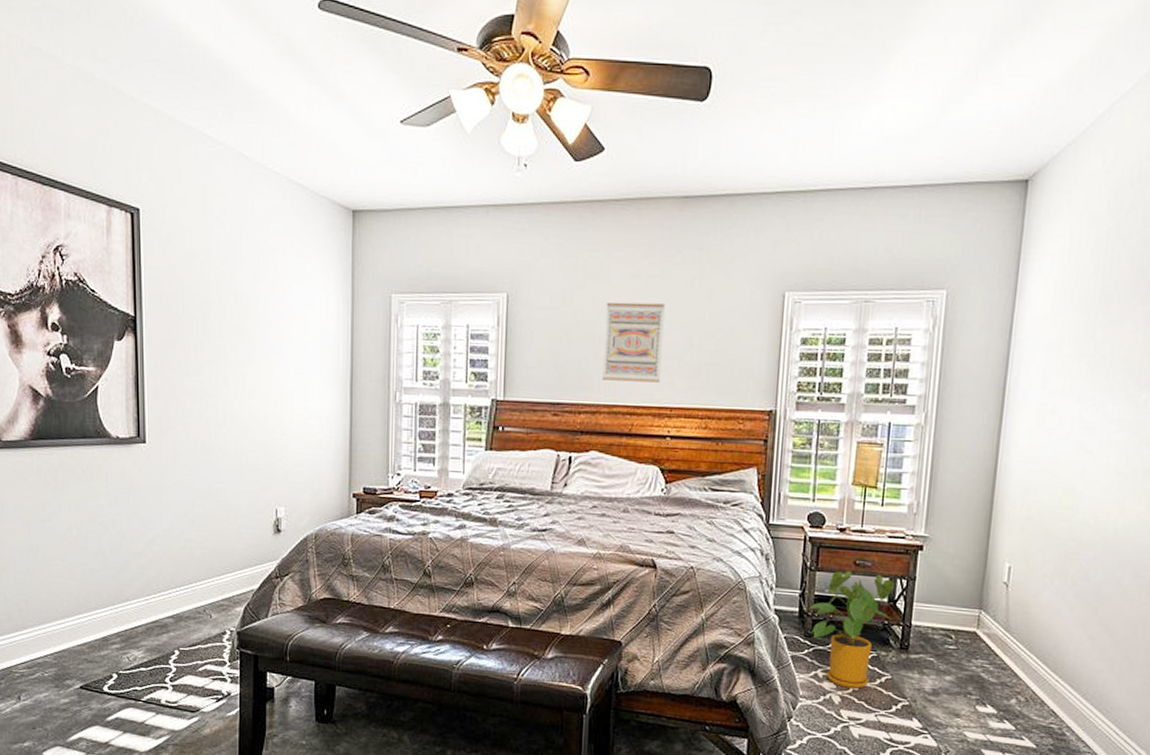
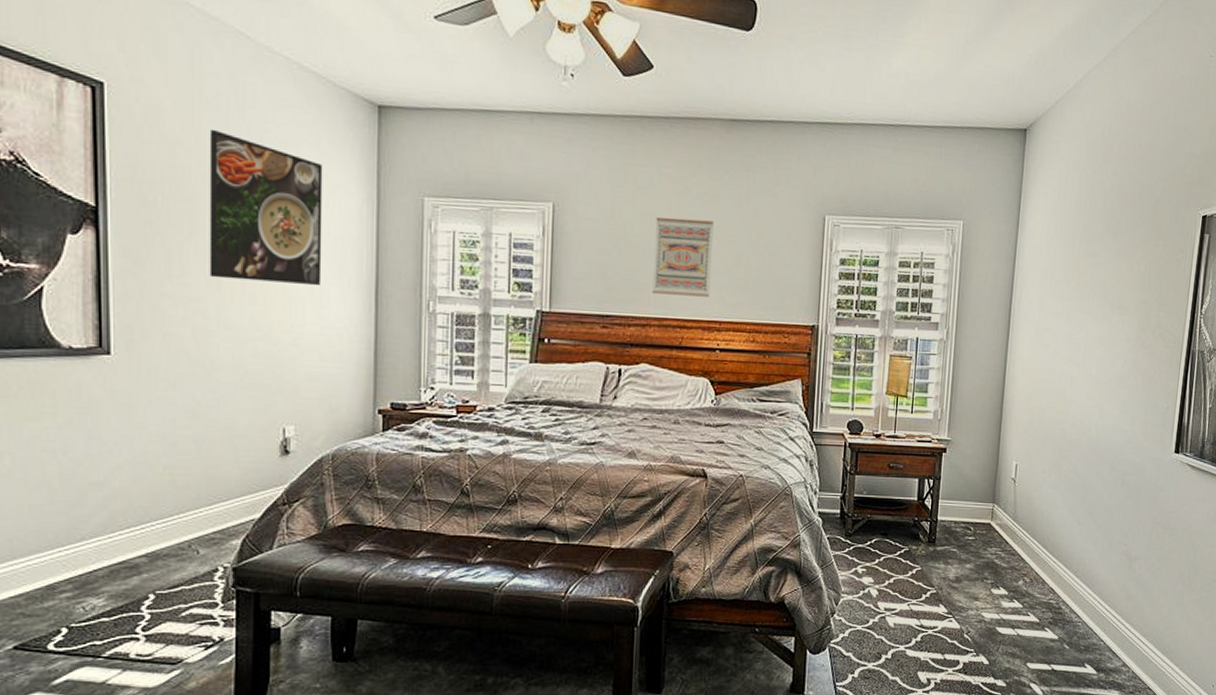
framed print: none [218,242,307,380] -> present [209,129,323,286]
house plant: present [809,571,896,689] -> none [849,473,924,581]

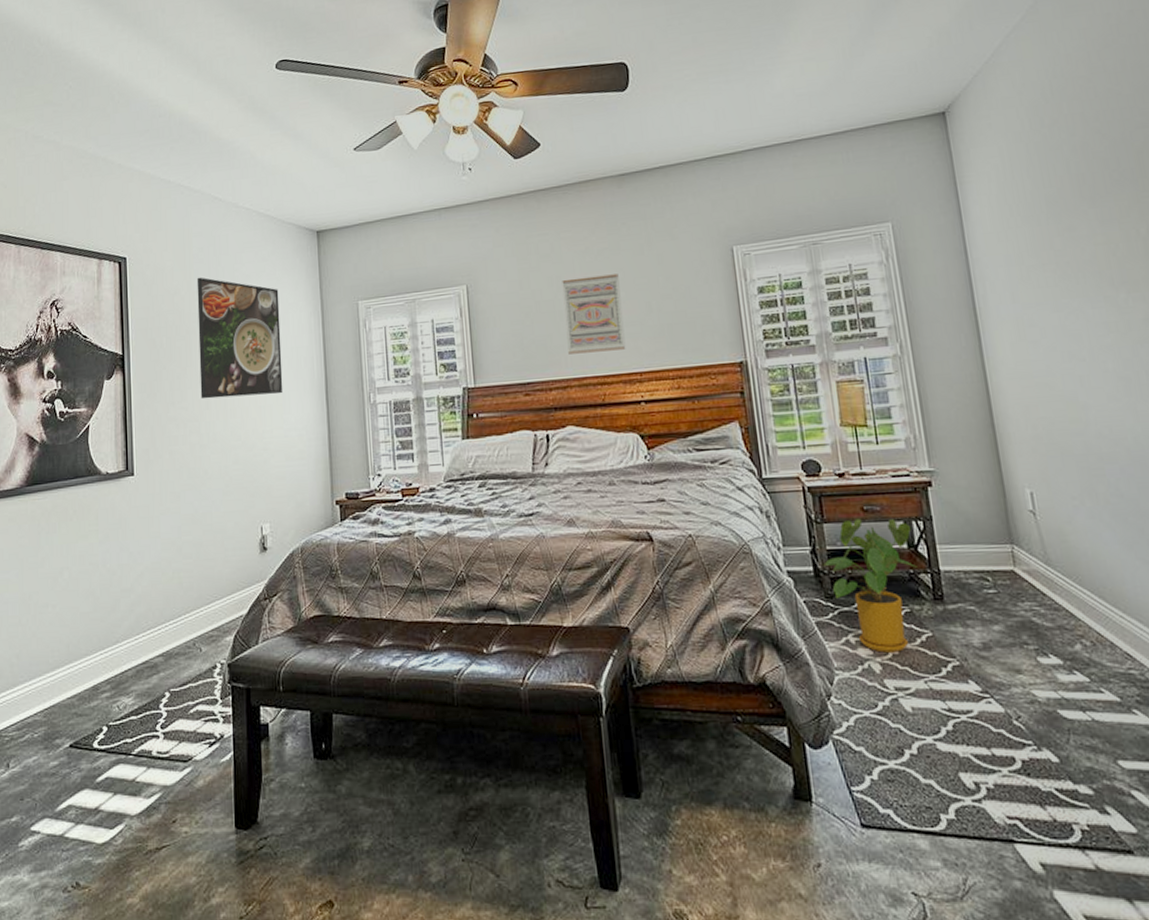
house plant: none [849,473,924,581] -> present [823,518,917,653]

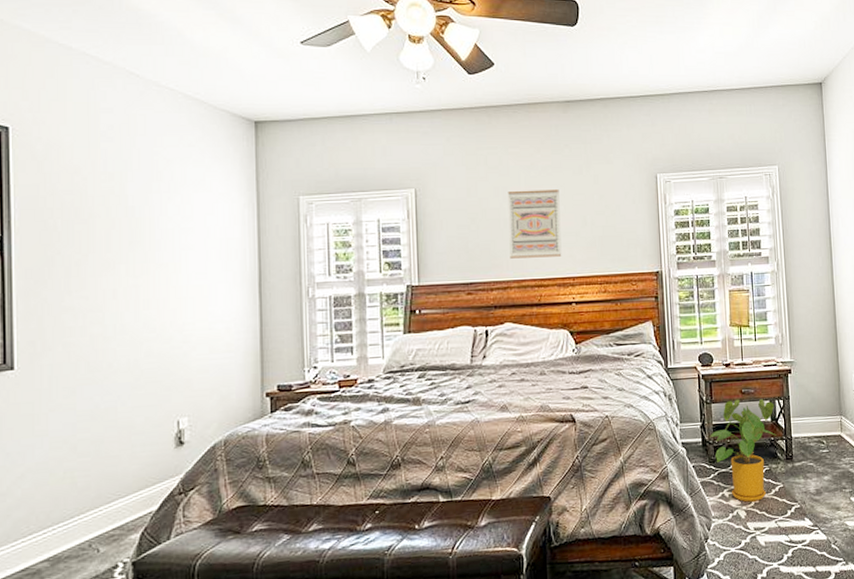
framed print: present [196,277,283,399] -> none [104,157,209,289]

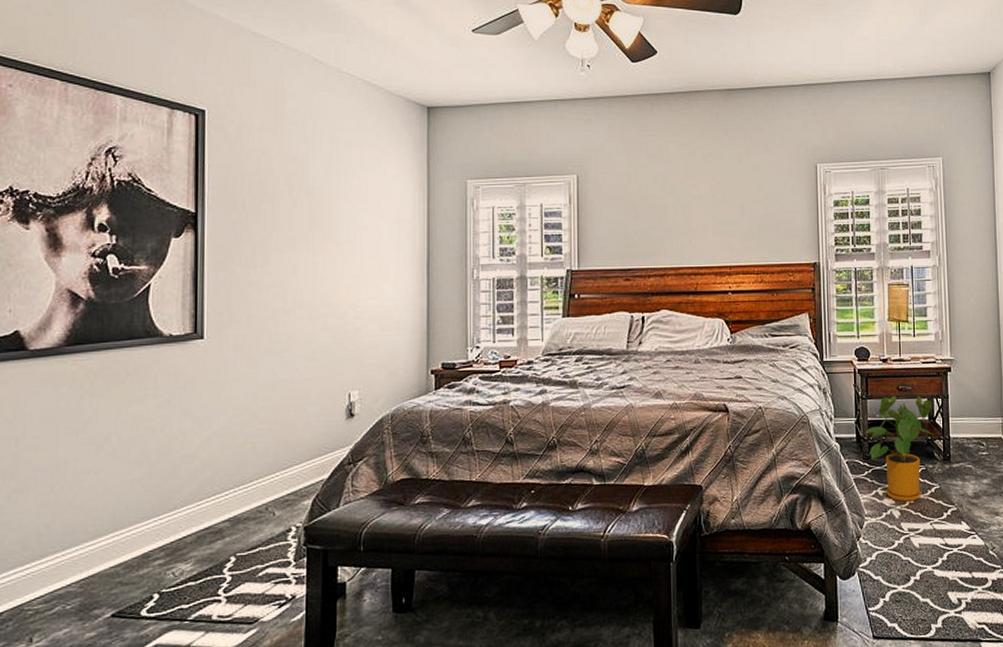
wall art: present [507,189,562,259] -> none [667,178,719,246]

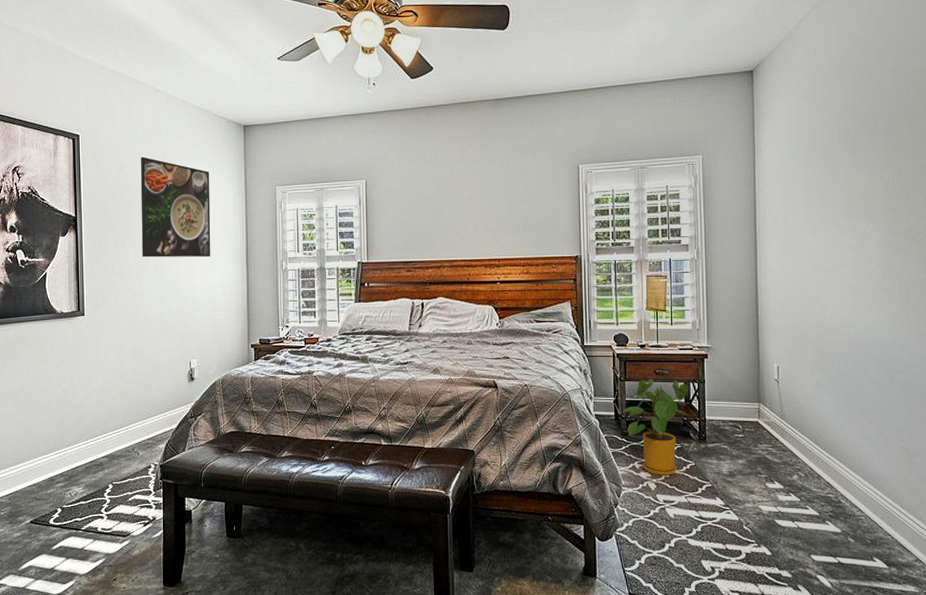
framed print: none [287,139,382,265] -> present [140,156,211,258]

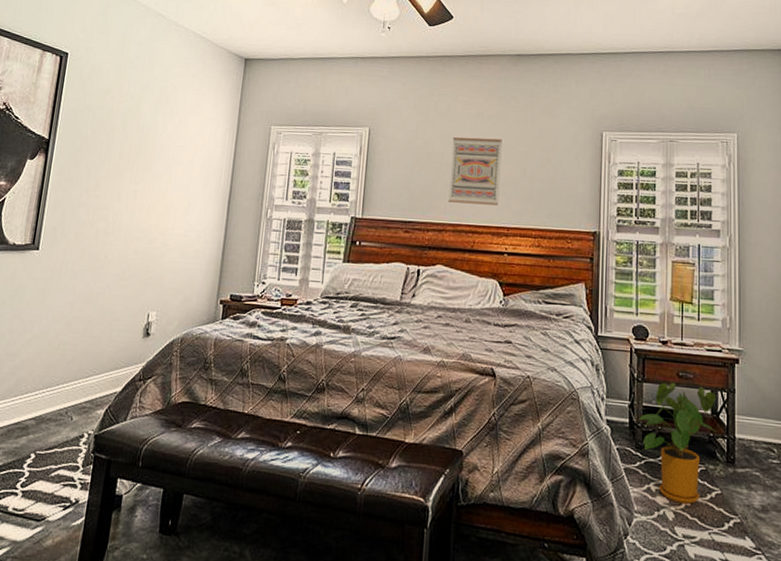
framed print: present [140,156,211,258] -> none [113,81,202,197]
wall art: none [442,180,489,241] -> present [448,137,502,206]

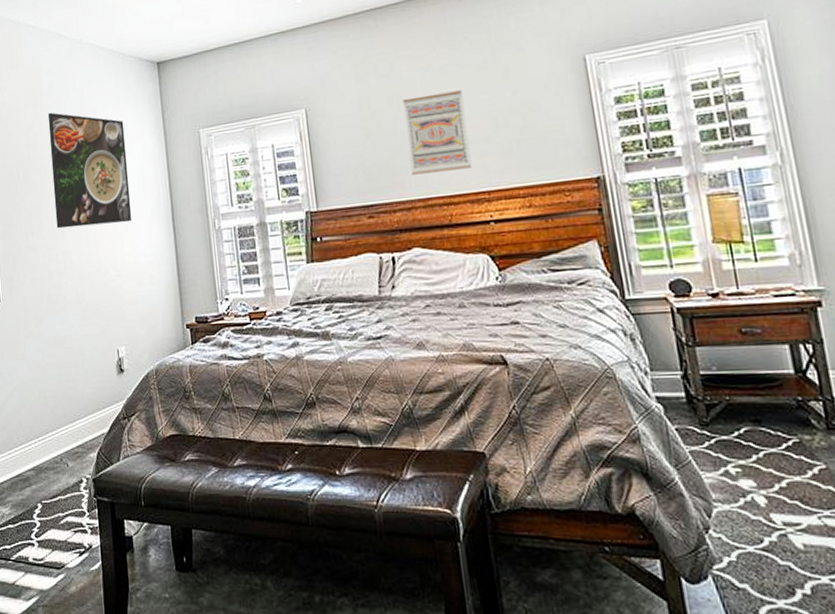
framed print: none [113,81,202,197] -> present [47,112,132,229]
house plant: present [638,382,717,504] -> none [697,341,807,485]

